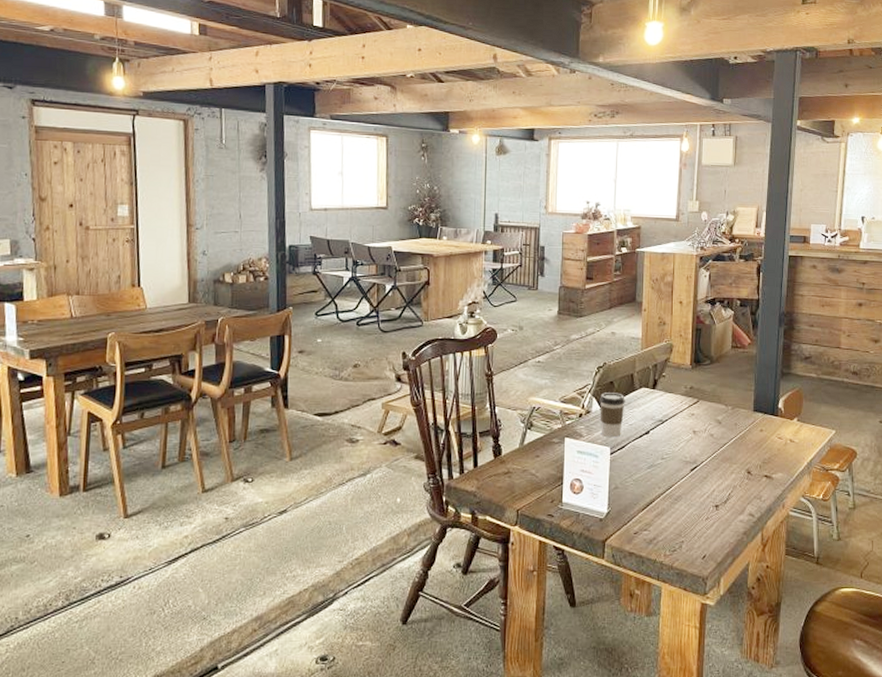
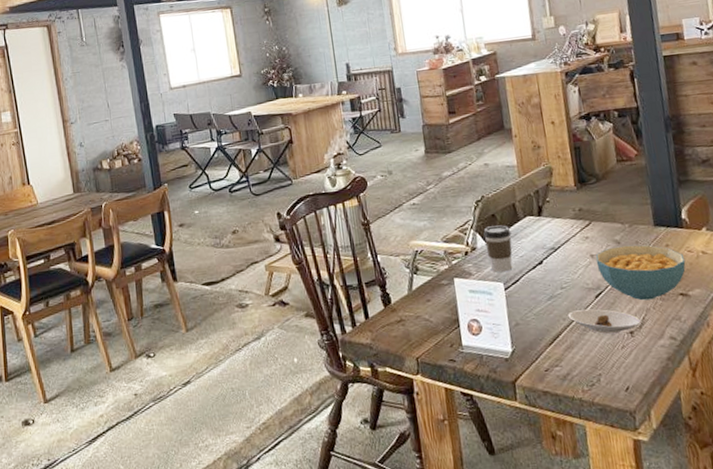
saucer: none [663,481,726,506] -> present [567,309,641,335]
cereal bowl: none [697,426,775,478] -> present [595,245,686,301]

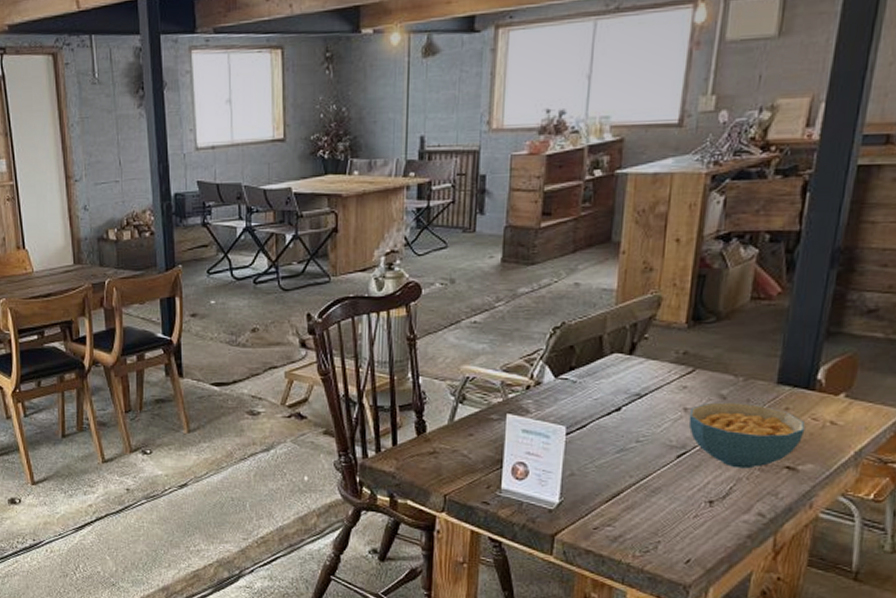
coffee cup: present [483,225,513,273] -> none [554,359,590,415]
saucer: present [567,309,641,335] -> none [636,469,726,501]

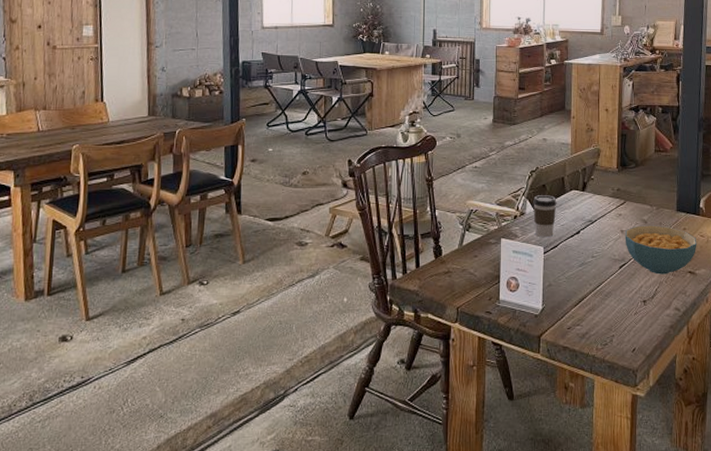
coffee cup: none [554,359,590,415] -> present [533,195,557,238]

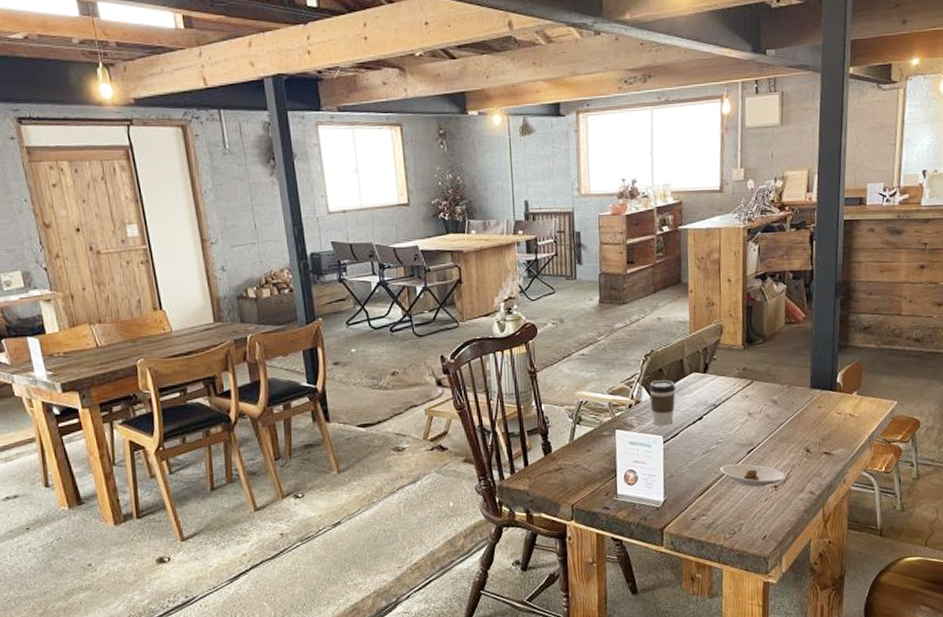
saucer: none [594,278,653,301] -> present [719,463,785,488]
cereal bowl: present [625,225,697,275] -> none [752,405,834,458]

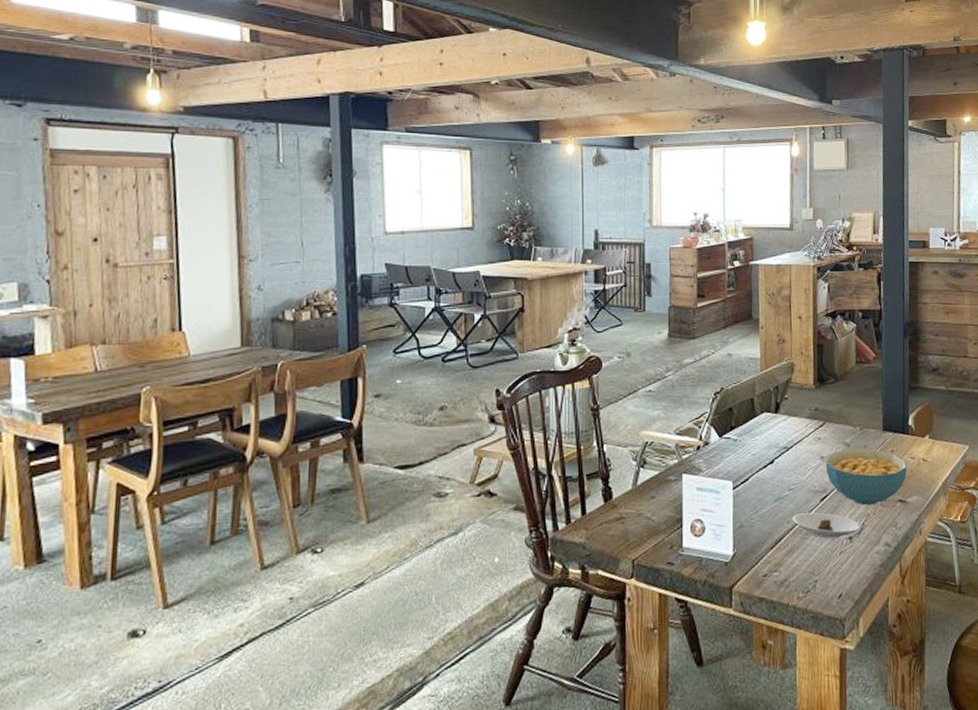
coffee cup: present [649,380,676,427] -> none [718,420,746,471]
cereal bowl: none [752,405,834,458] -> present [825,448,907,506]

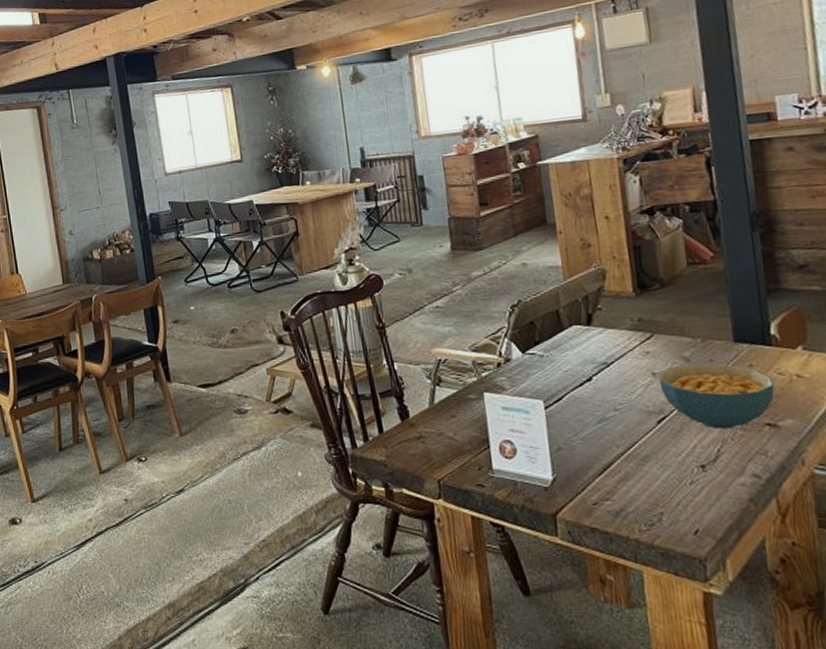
saucer: present [792,512,860,540] -> none [622,436,715,467]

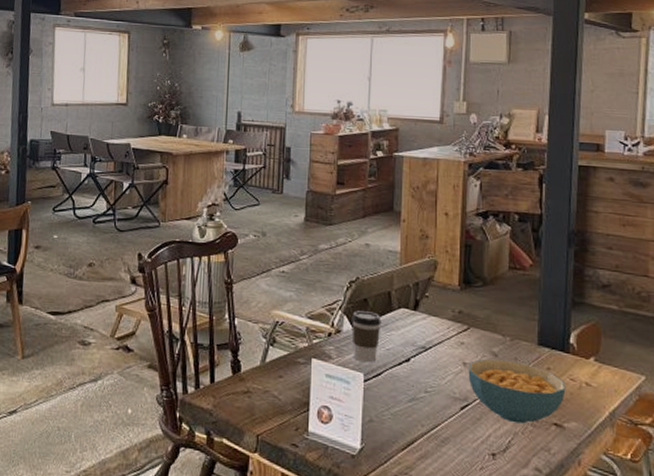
coffee cup: none [520,334,555,389] -> present [352,311,381,363]

